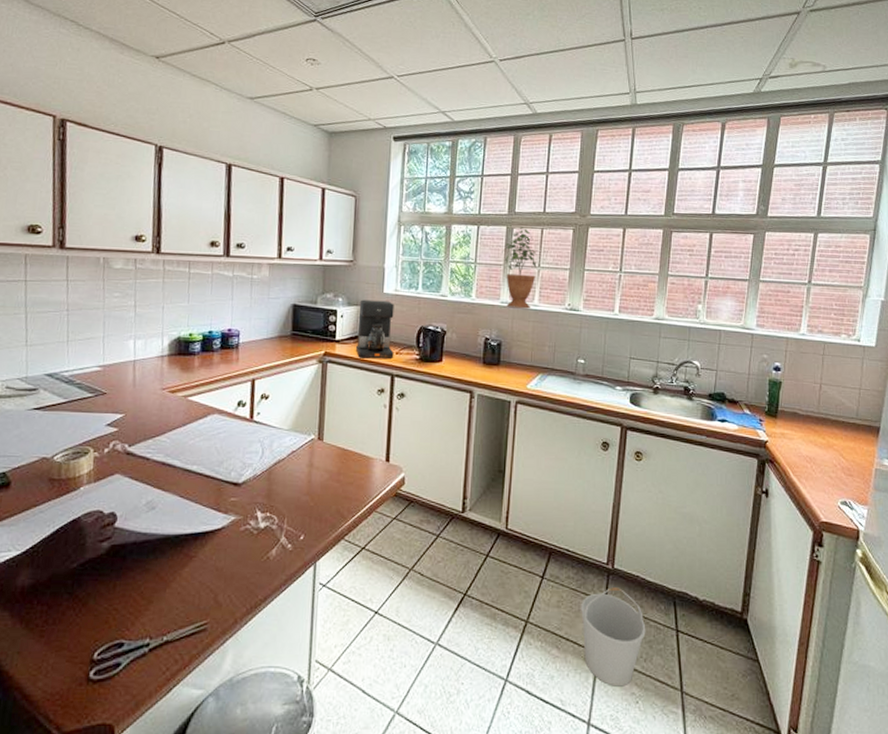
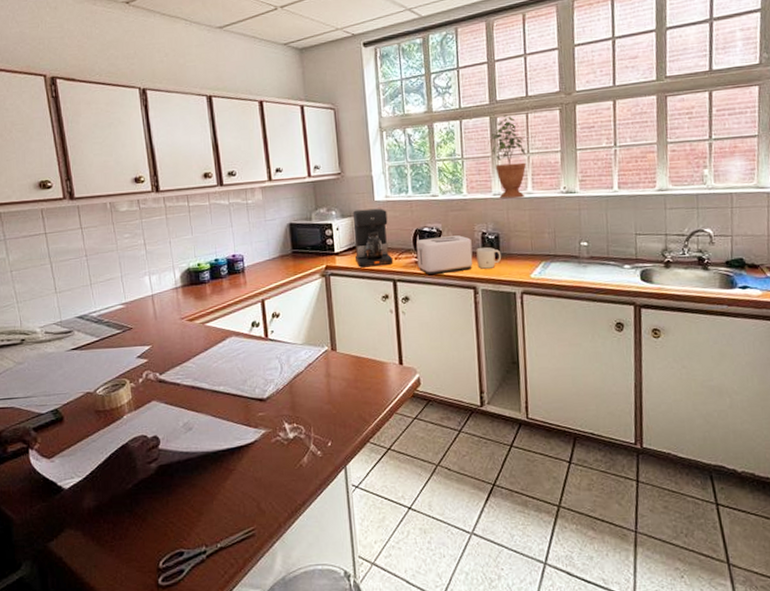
toaster: none [417,337,474,375] -> present [416,235,473,276]
mug: none [477,353,502,375] -> present [476,247,502,269]
bucket: present [581,587,646,687] -> none [613,466,684,563]

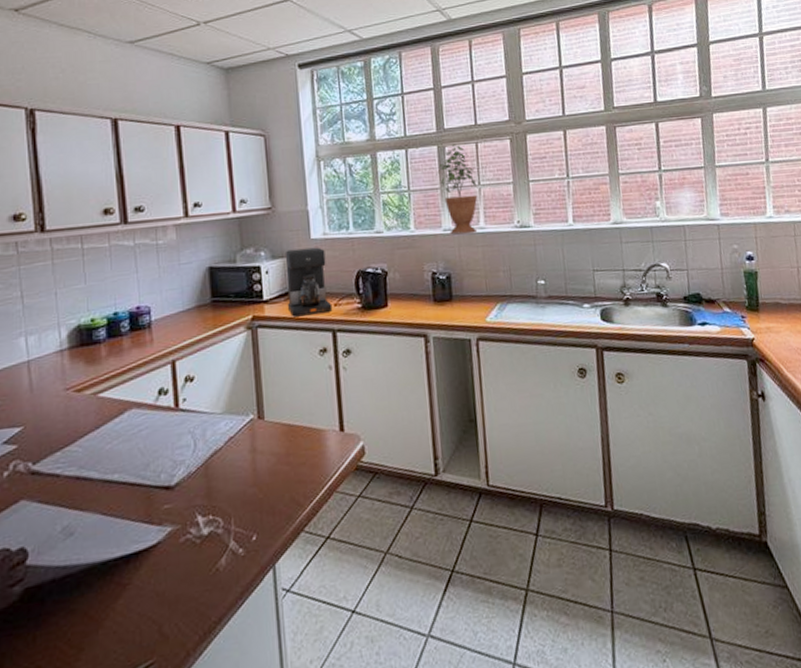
toaster: present [416,235,473,276] -> none [358,276,423,324]
mug: present [476,247,502,269] -> none [426,289,454,314]

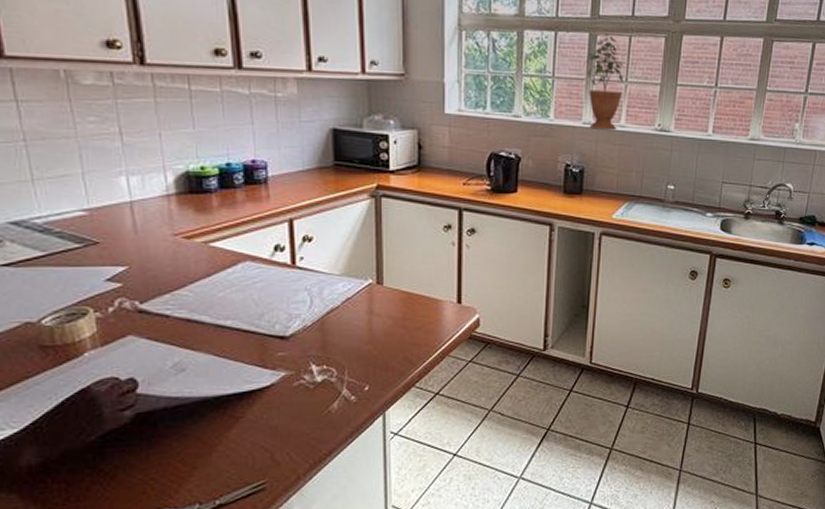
coffee maker: present [286,247,333,317] -> none [415,122,461,191]

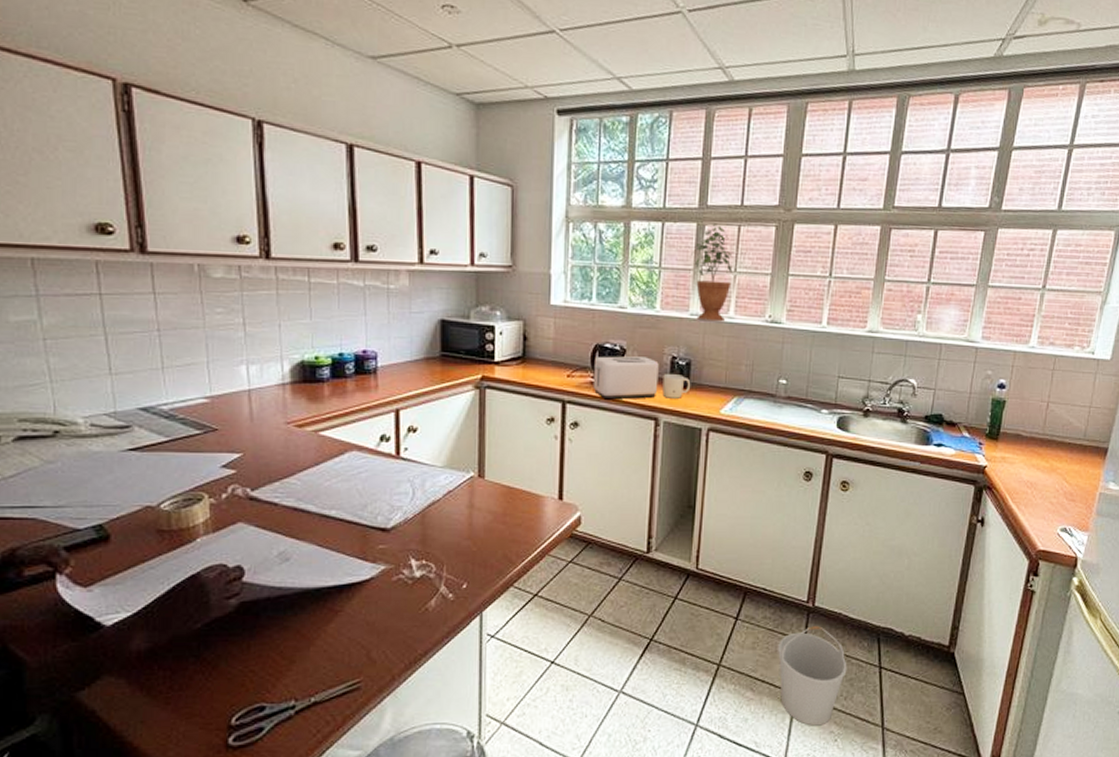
toaster: none [489,164,553,207] -> present [593,356,659,400]
mug: none [557,181,584,205] -> present [662,374,691,399]
bucket: none [665,410,727,498] -> present [778,626,847,726]

